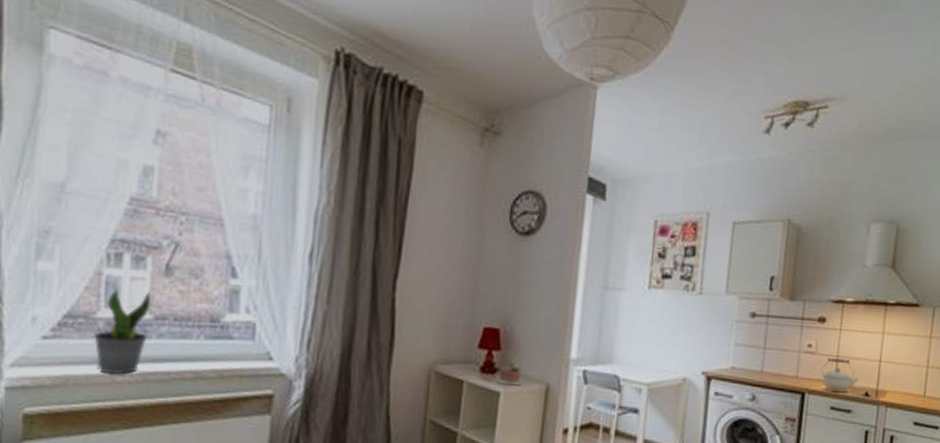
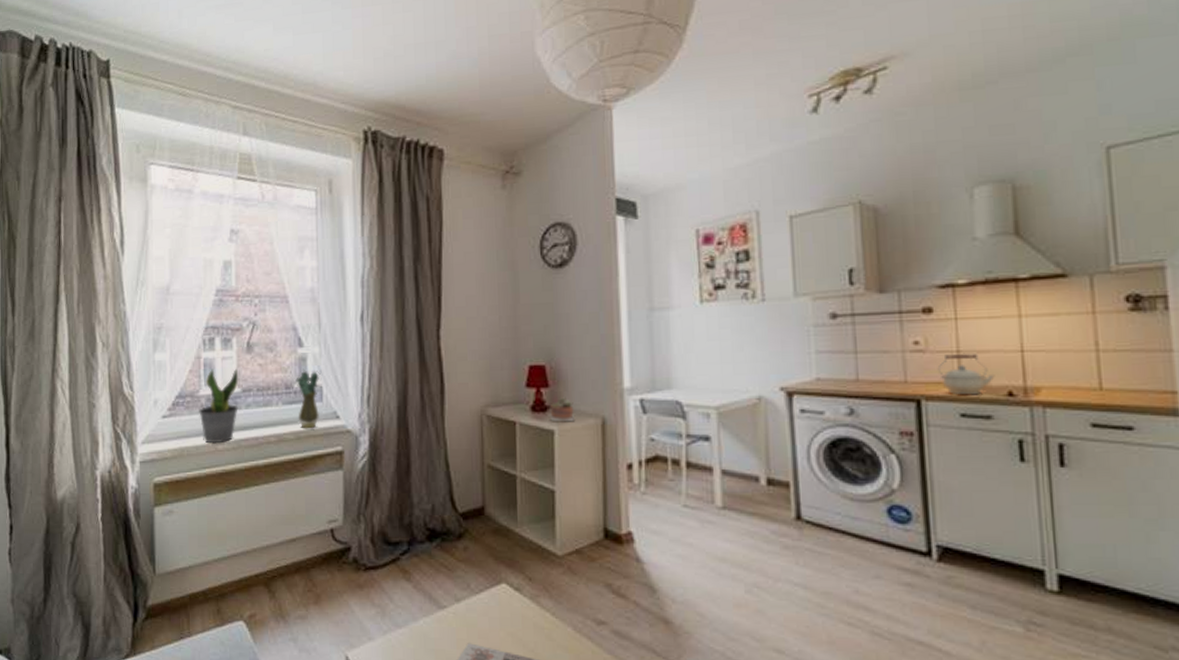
vase: none [222,302,255,369] -> present [295,368,320,429]

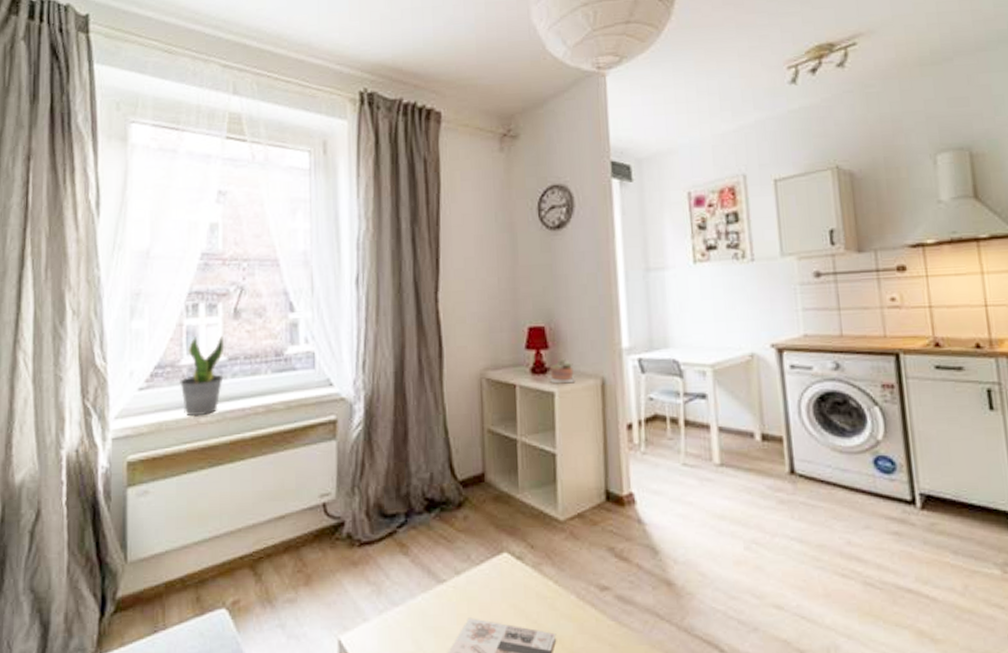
vase: present [295,368,320,429] -> none [286,334,313,398]
kettle: present [937,353,995,395] -> none [912,308,964,348]

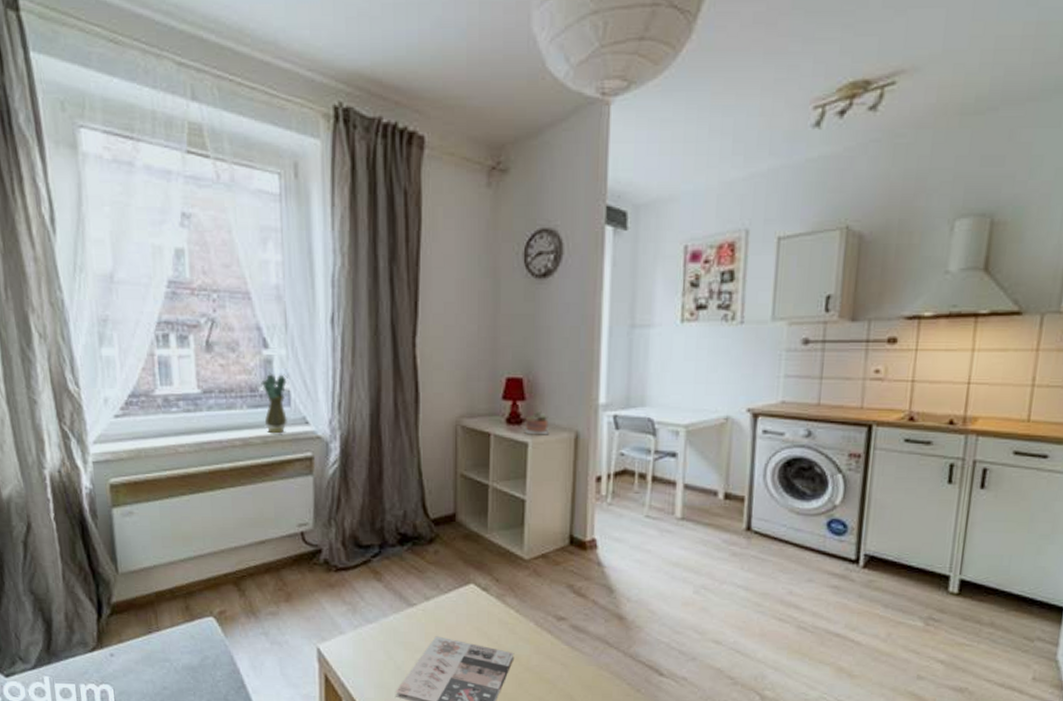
potted plant: present [180,335,225,417] -> none [155,367,199,446]
vase: none [286,334,313,398] -> present [261,371,288,434]

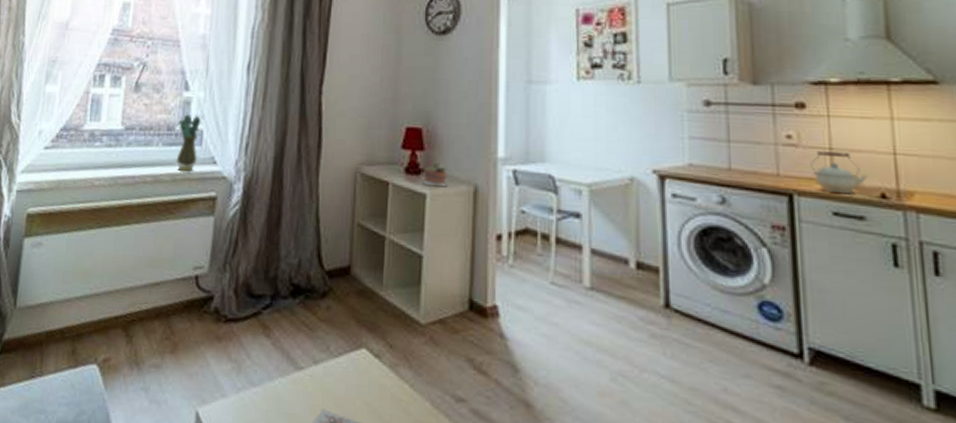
kettle: none [891,382,941,423] -> present [810,150,868,195]

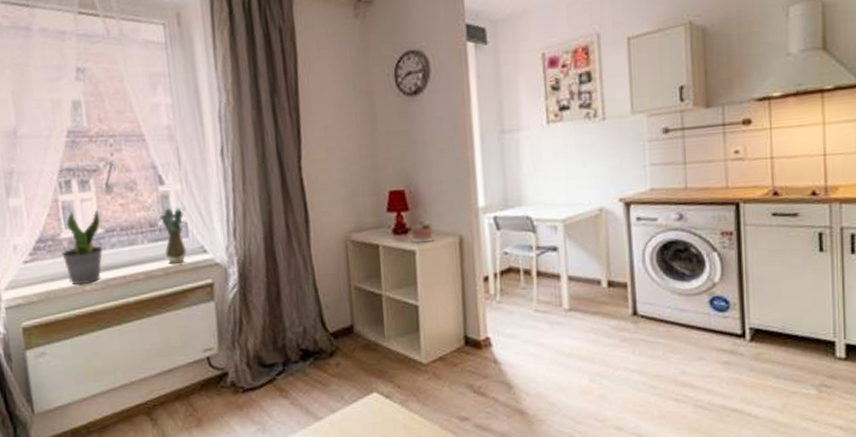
potted plant: none [80,105,124,179] -> present [62,209,103,285]
kettle: present [810,150,868,195] -> none [754,159,802,197]

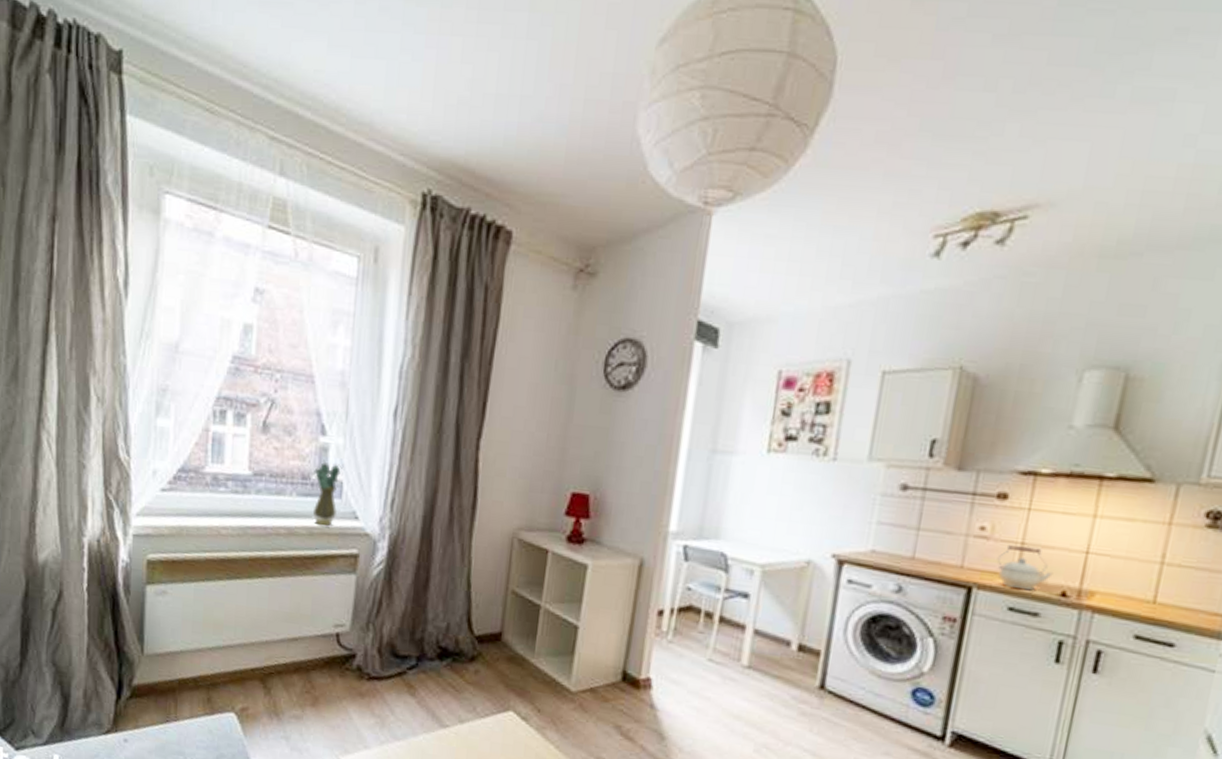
potted plant: present [62,209,103,285] -> none [202,445,251,527]
succulent plant: present [411,219,434,243] -> none [585,531,613,559]
kettle: none [754,159,802,197] -> present [996,545,1054,591]

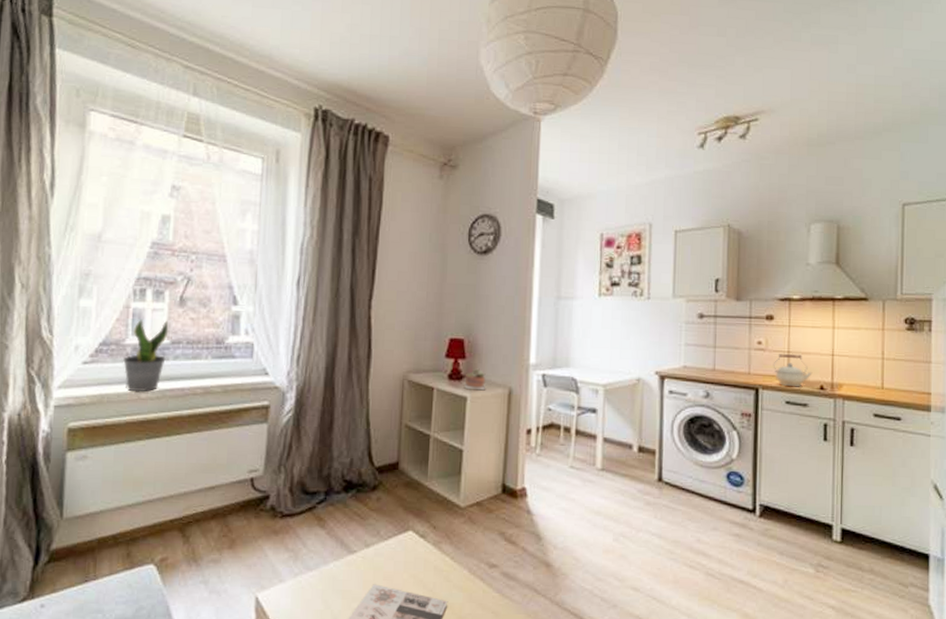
potted plant: none [202,445,251,527] -> present [123,319,169,392]
vase: present [312,459,342,526] -> none [226,326,253,384]
succulent plant: none [585,531,613,559] -> present [464,368,486,391]

